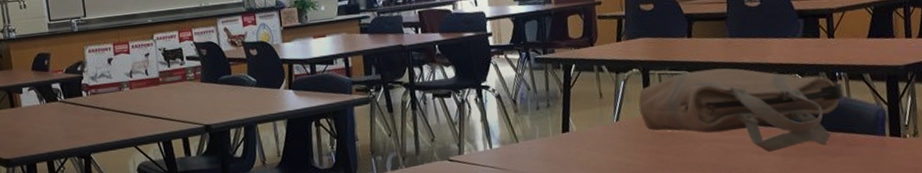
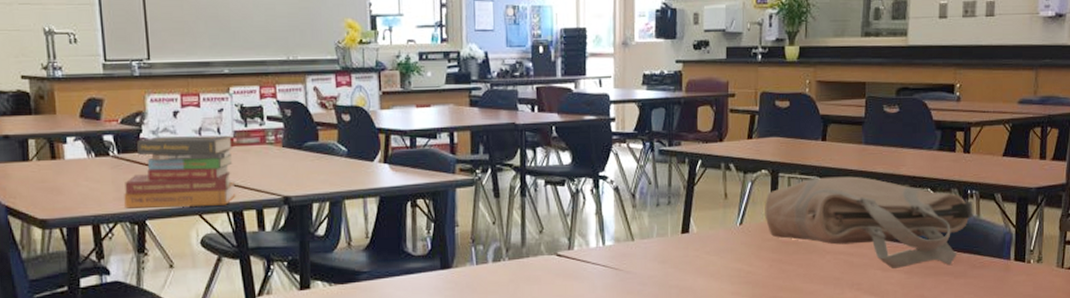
books: none [71,75,164,145] -> present [124,135,235,209]

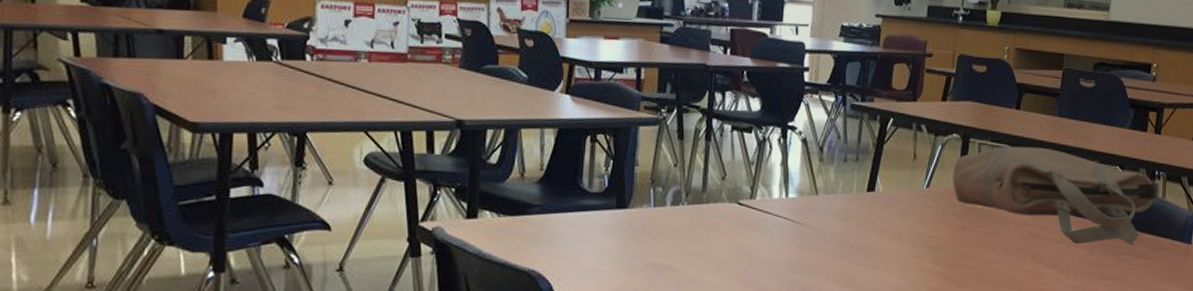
books: present [124,135,235,209] -> none [285,44,406,124]

